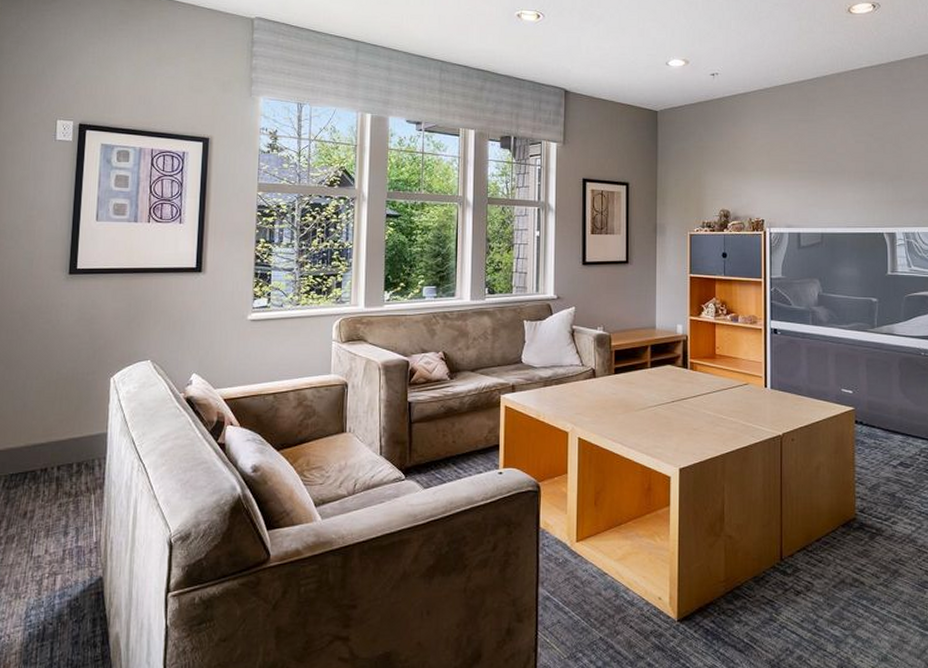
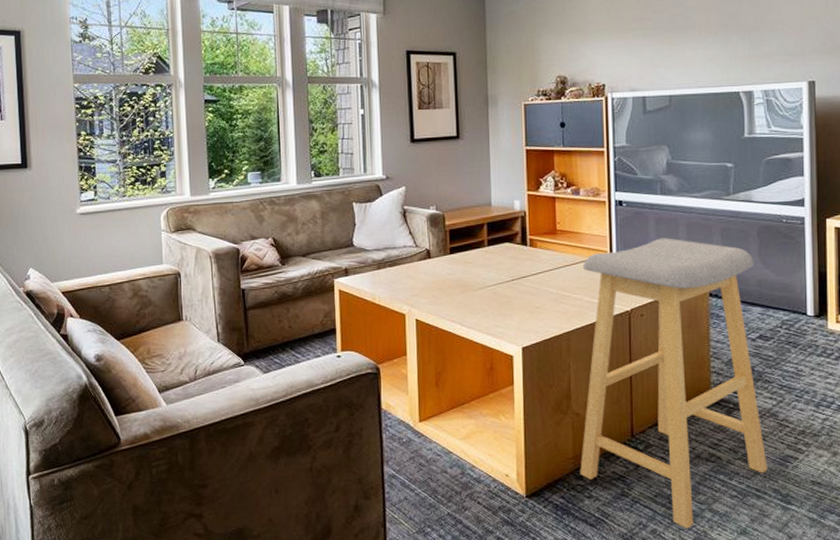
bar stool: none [731,366,907,655] -> present [580,238,768,529]

